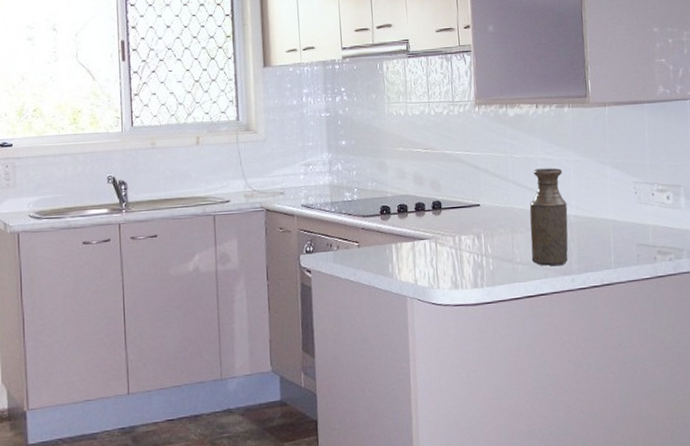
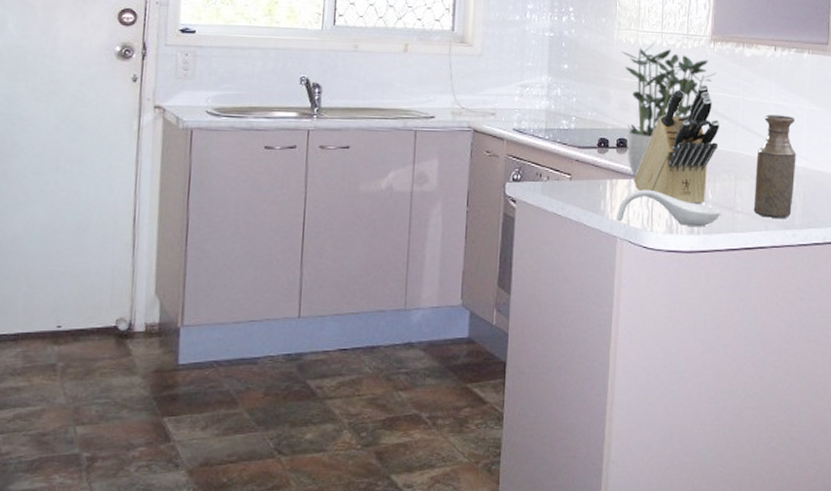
potted plant: none [392,111,484,239] -> present [621,42,717,177]
spoon rest: none [404,249,502,281] -> present [617,189,721,227]
knife block: none [417,146,492,260] -> present [634,84,719,205]

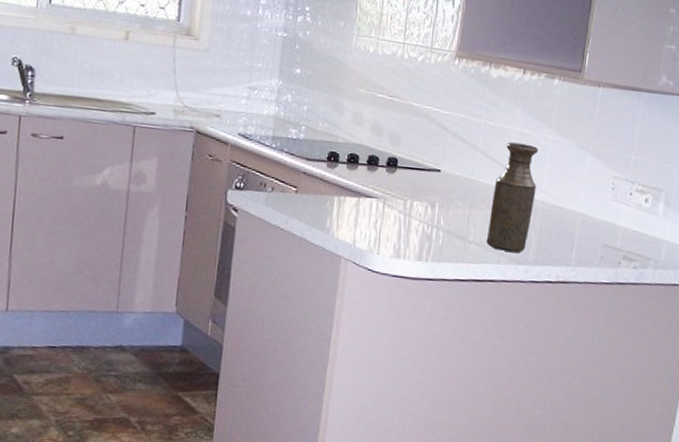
spoon rest: present [617,189,721,227] -> none [342,209,453,254]
potted plant: present [621,42,717,177] -> none [357,53,459,196]
knife block: present [634,84,719,205] -> none [363,103,458,231]

